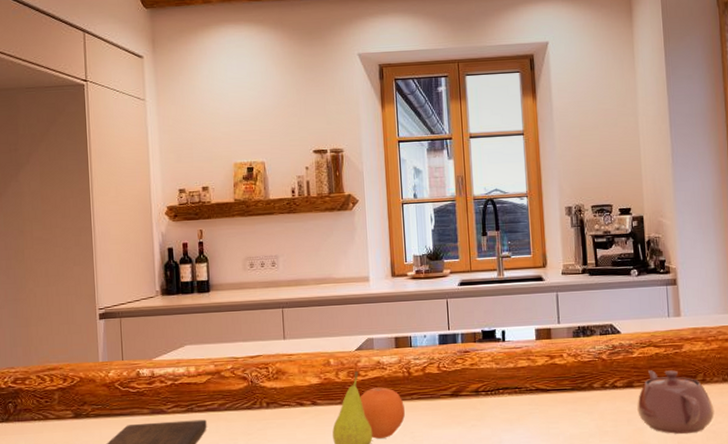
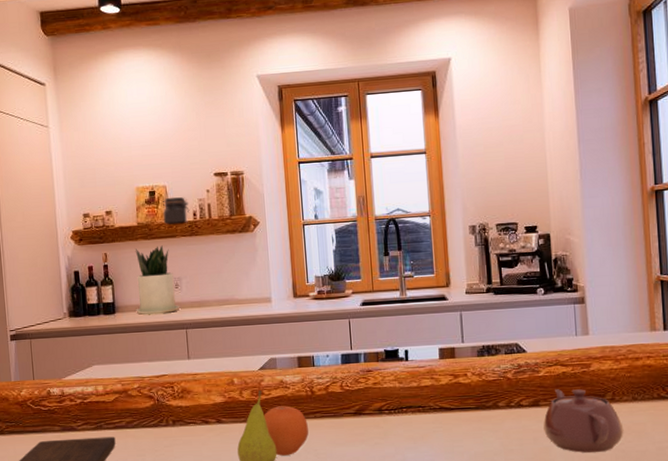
planter: none [231,222,277,294] -> present [135,245,180,315]
jar: none [260,173,288,203] -> present [162,197,190,226]

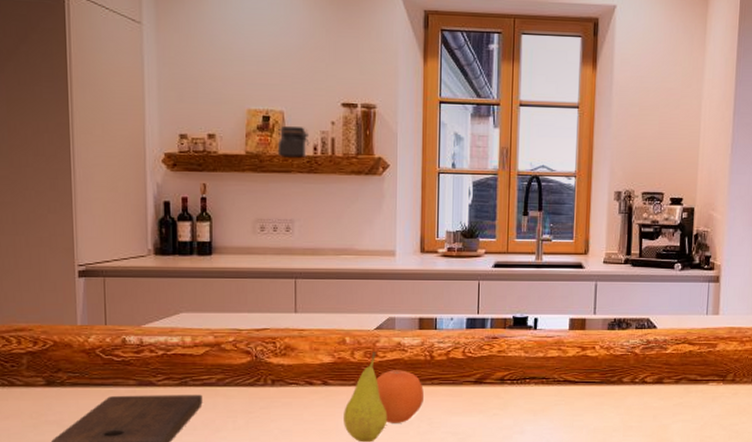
planter: present [135,245,180,315] -> none [237,180,290,260]
teapot: present [543,389,624,453] -> none [664,367,740,433]

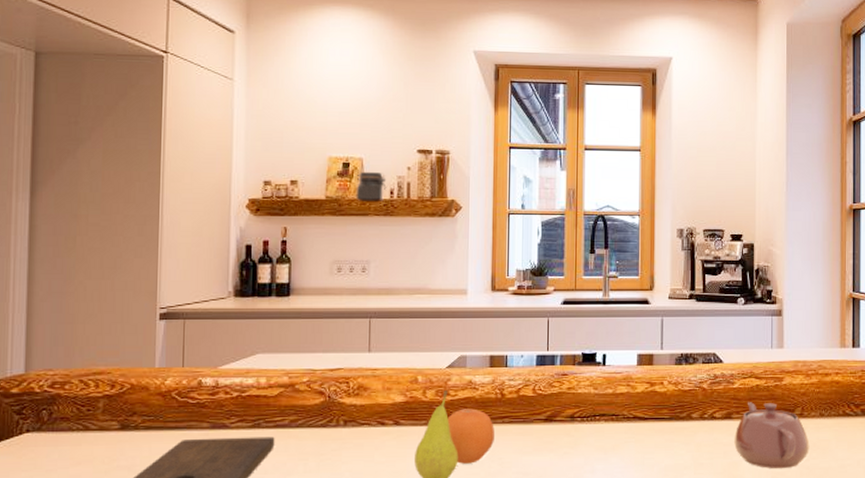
teapot: none [664,367,740,433] -> present [734,402,810,469]

